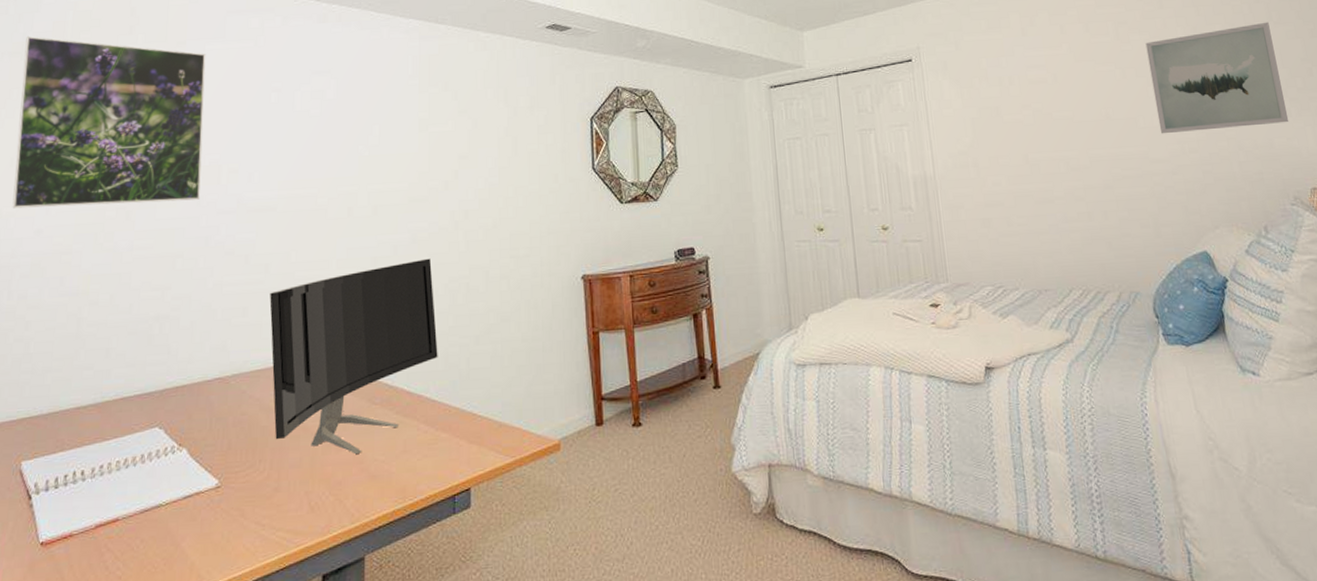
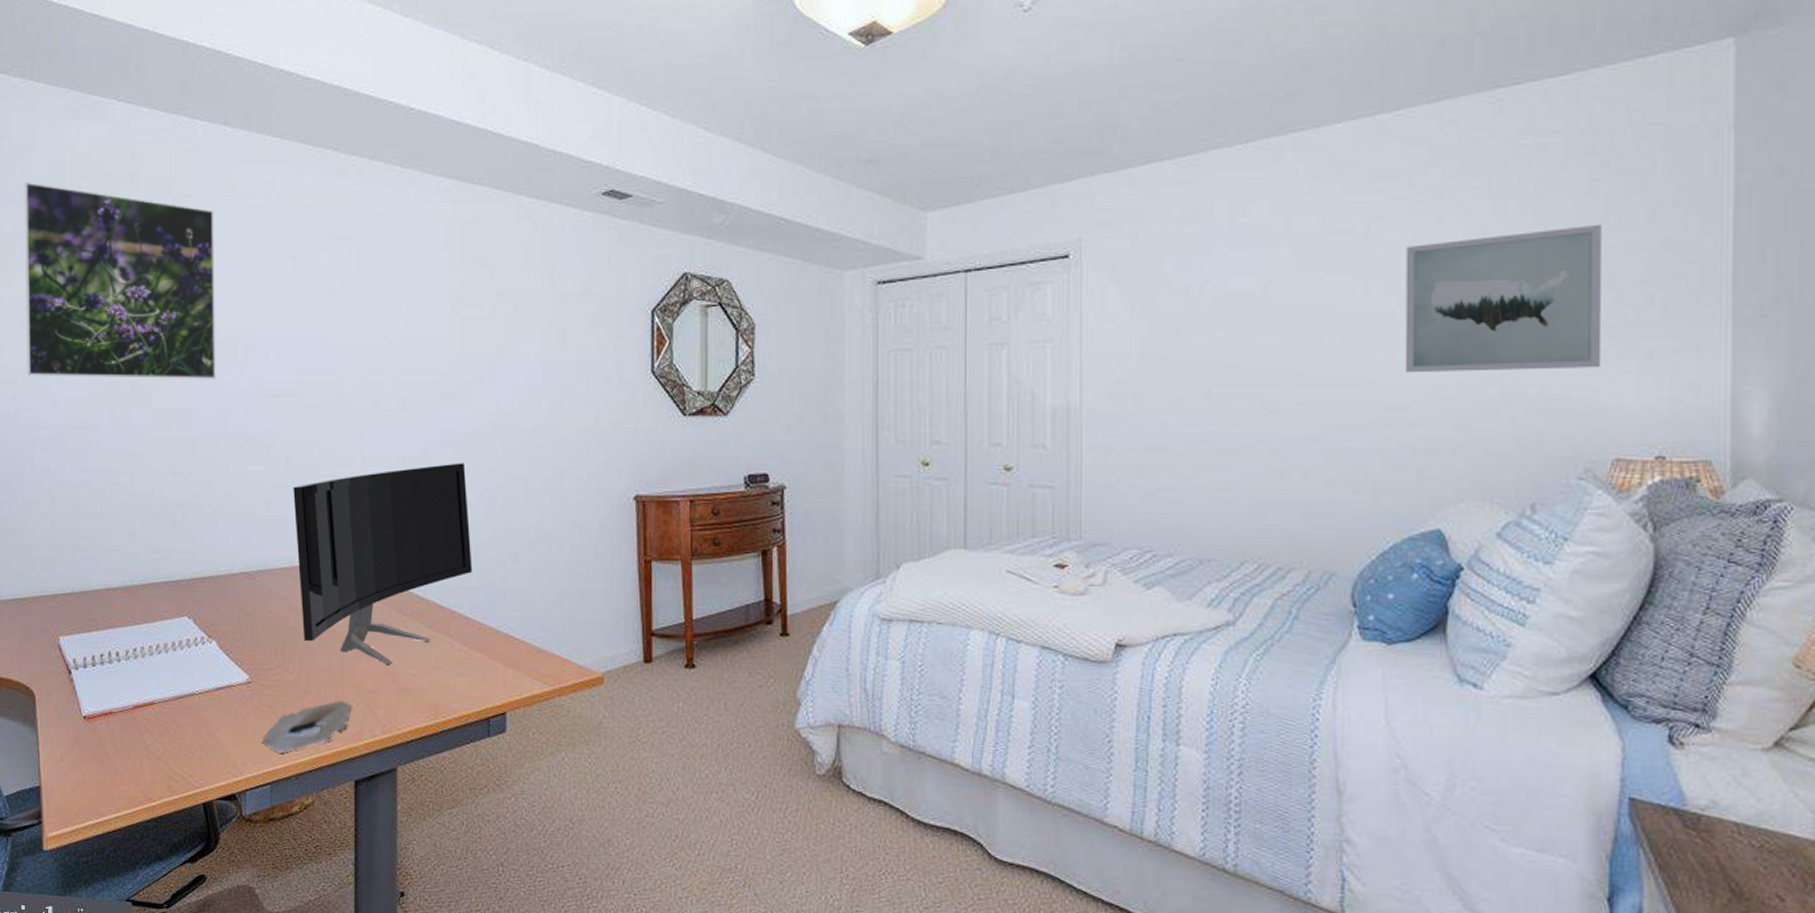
pencil case: none [229,495,323,556] -> present [262,700,353,753]

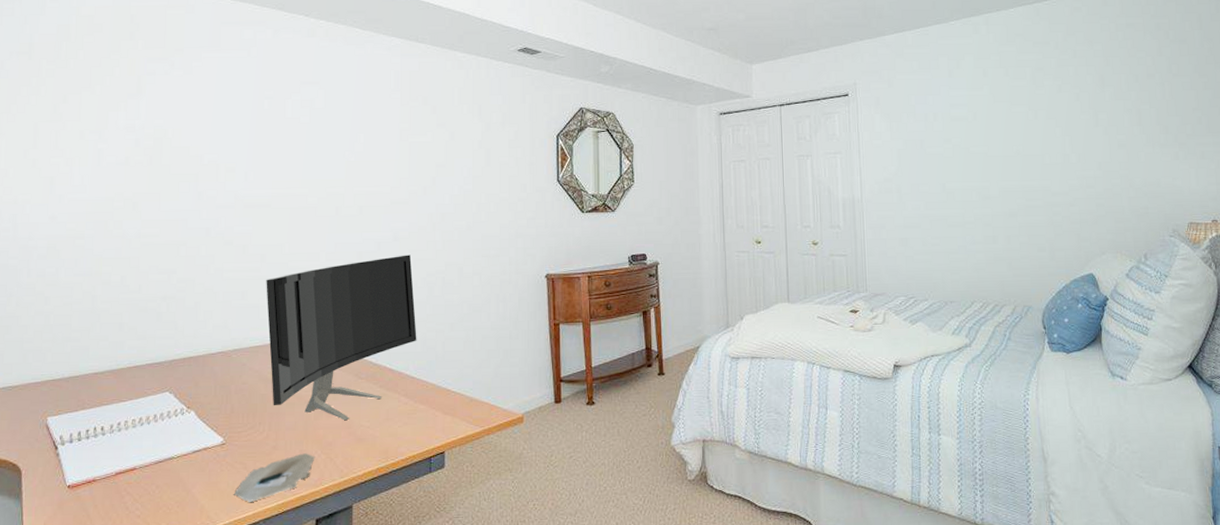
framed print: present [24,182,216,379] -> none [27,38,203,196]
wall art: present [1404,224,1602,373] -> none [1057,74,1176,170]

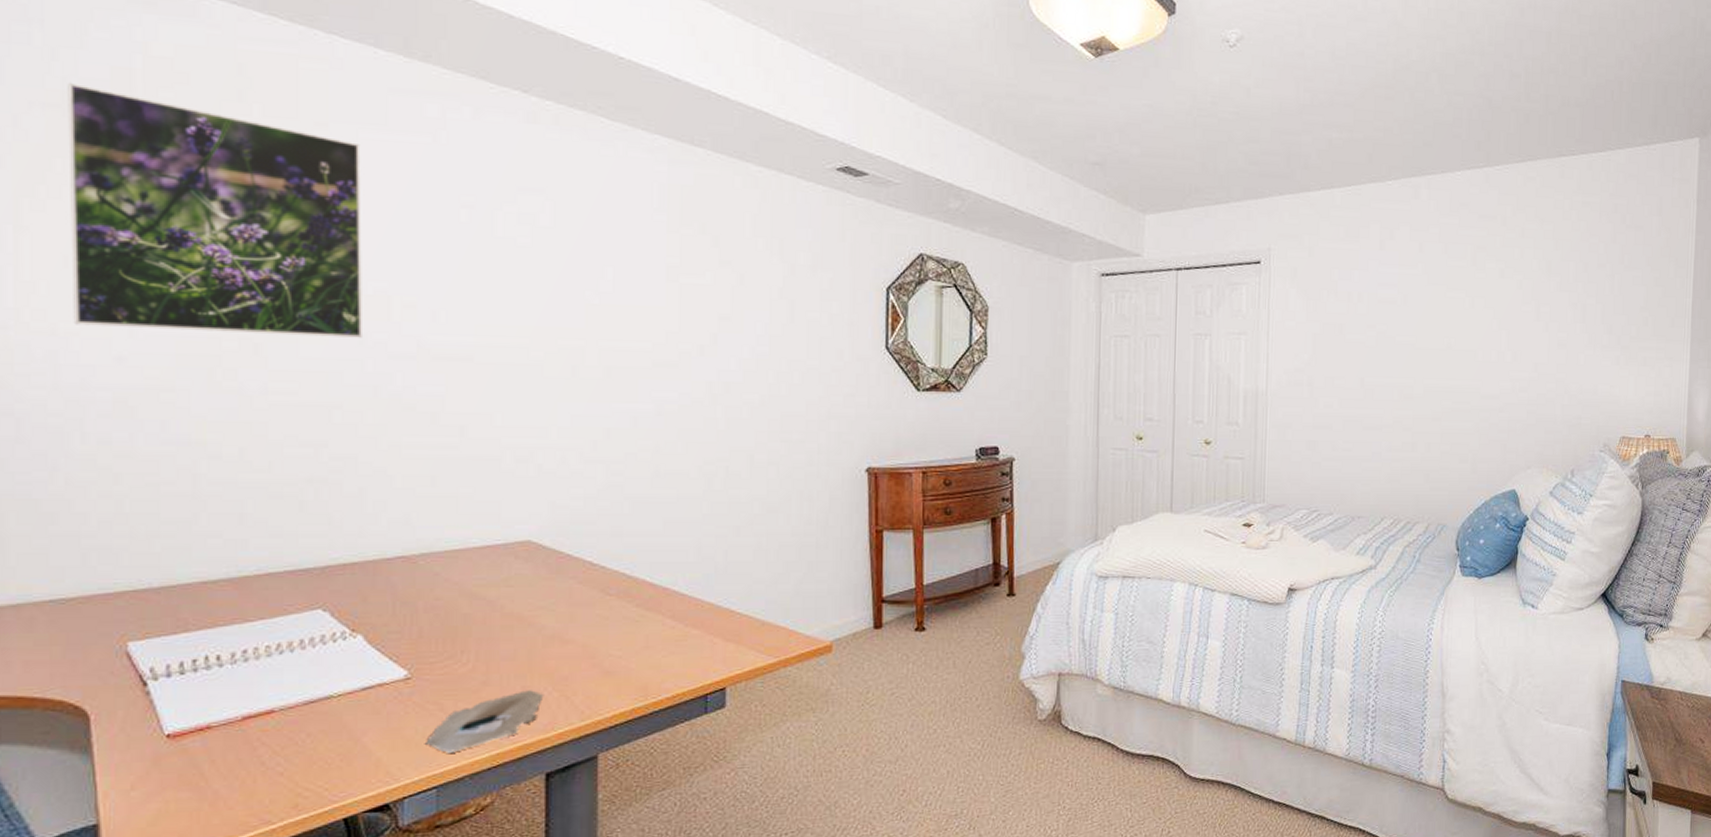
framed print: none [27,38,203,196] -> present [67,83,362,338]
monitor: present [266,255,417,421] -> none [468,435,689,649]

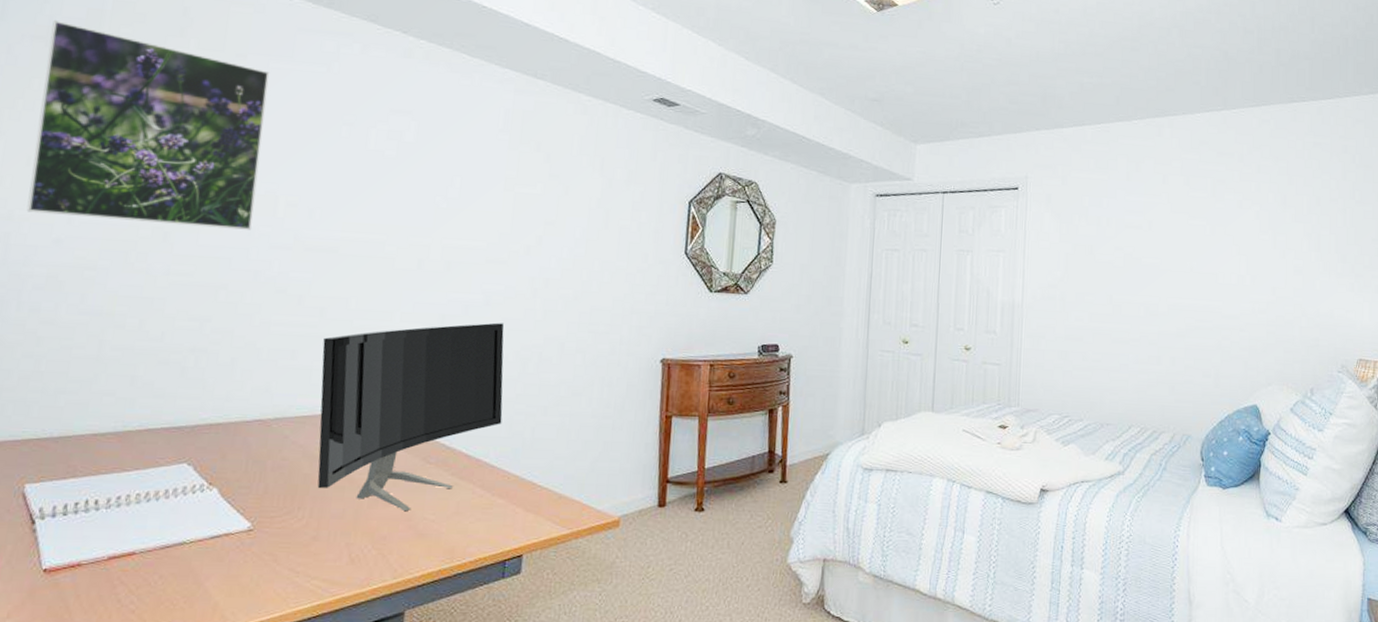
pencil case: present [426,690,544,753] -> none [258,547,364,601]
monitor: none [468,435,689,649] -> present [317,322,504,512]

